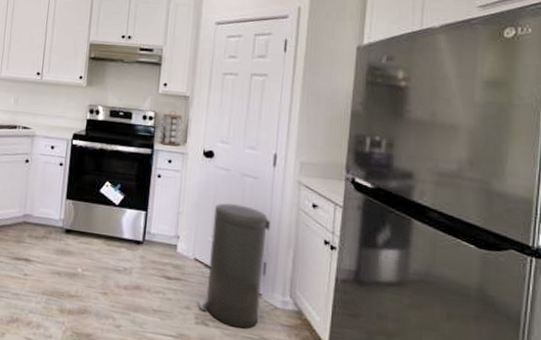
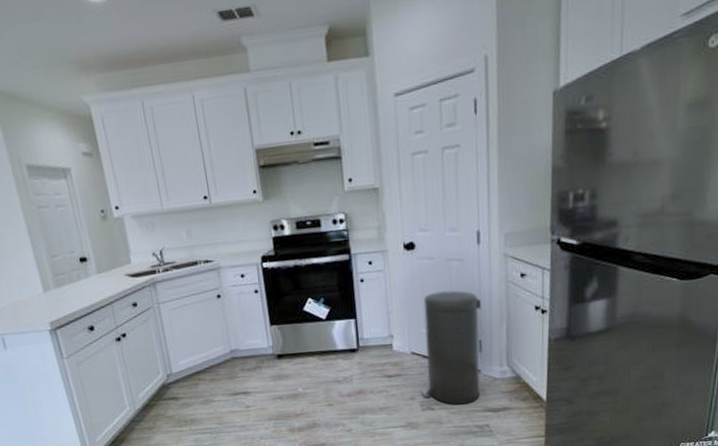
spice rack: present [159,110,184,146] -> none [352,207,379,247]

